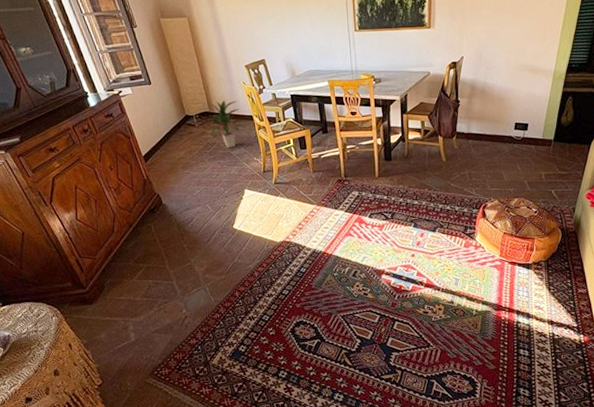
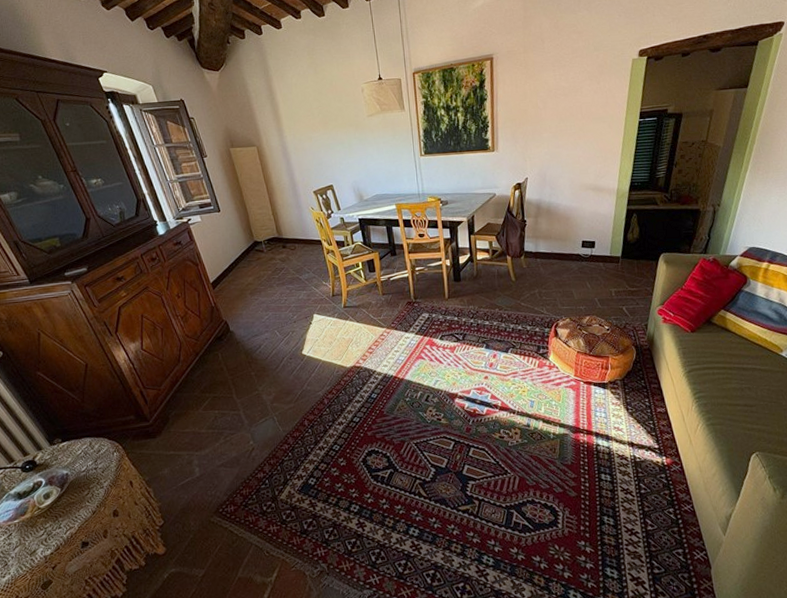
indoor plant: present [209,99,246,148] -> none [277,225,314,273]

